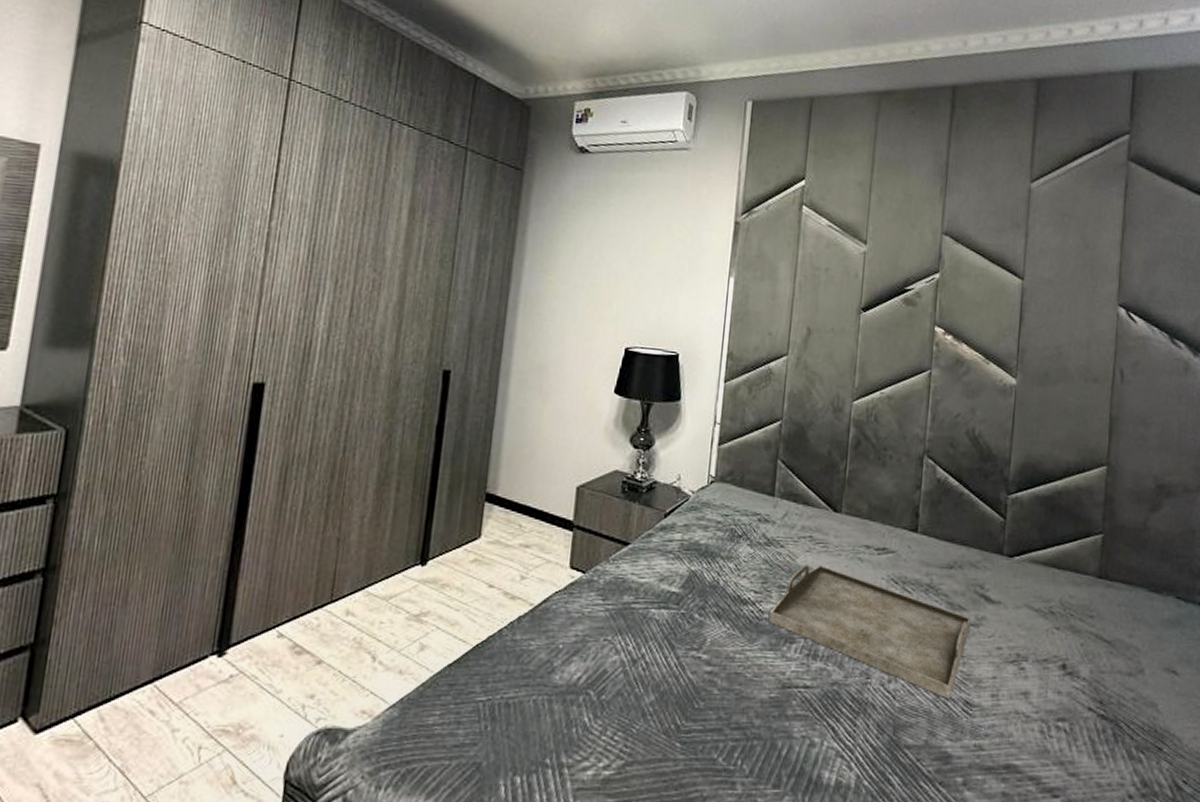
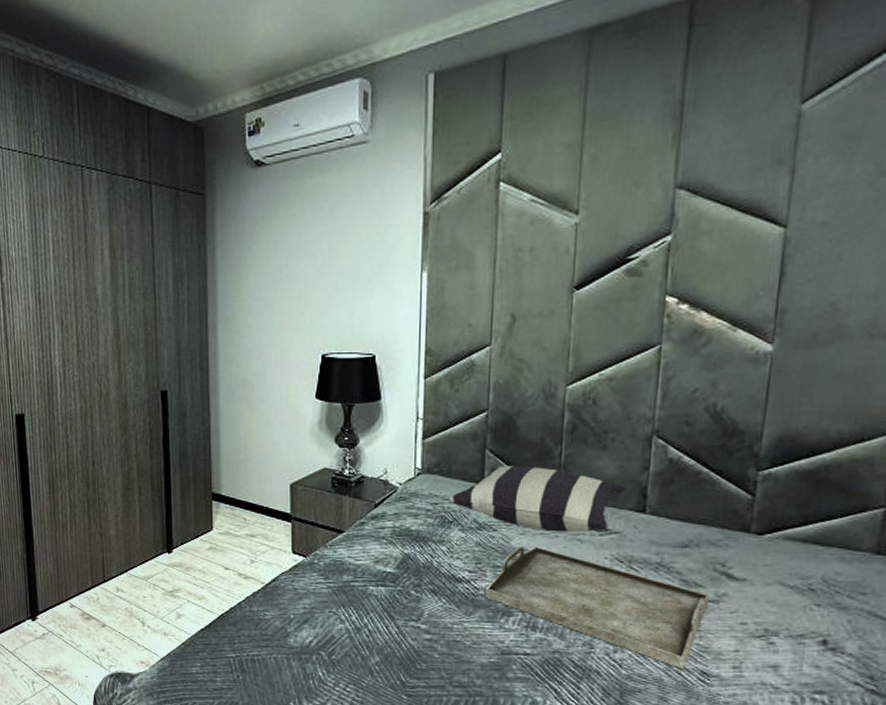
pillow: none [739,478,901,551] -> present [448,466,625,533]

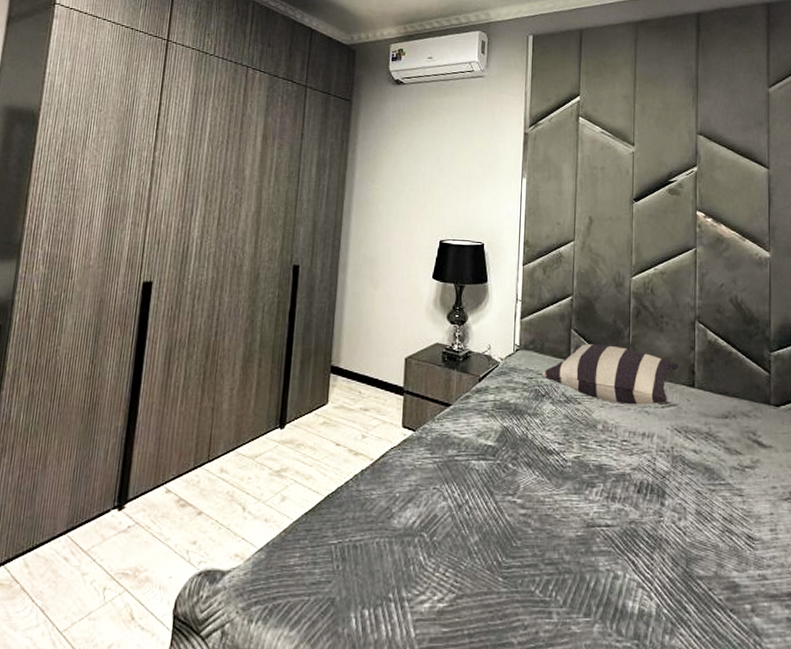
serving tray: present [485,546,709,670] -> none [572,418,747,534]

